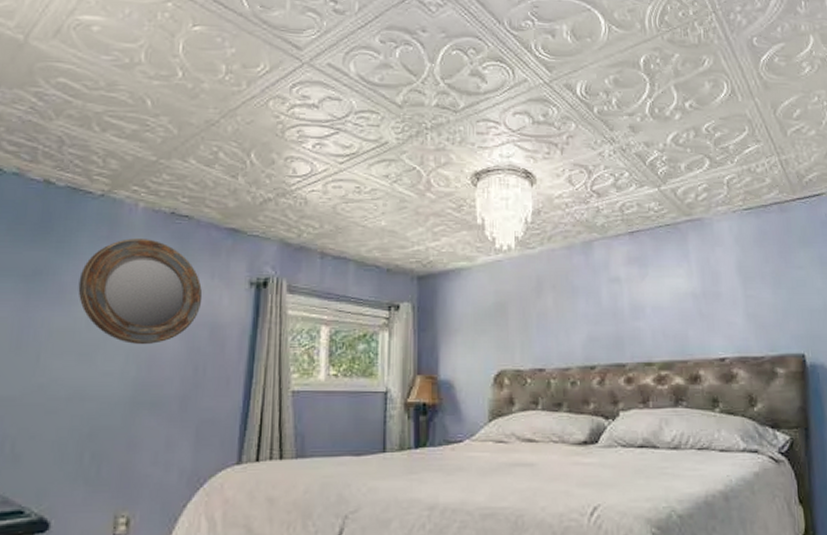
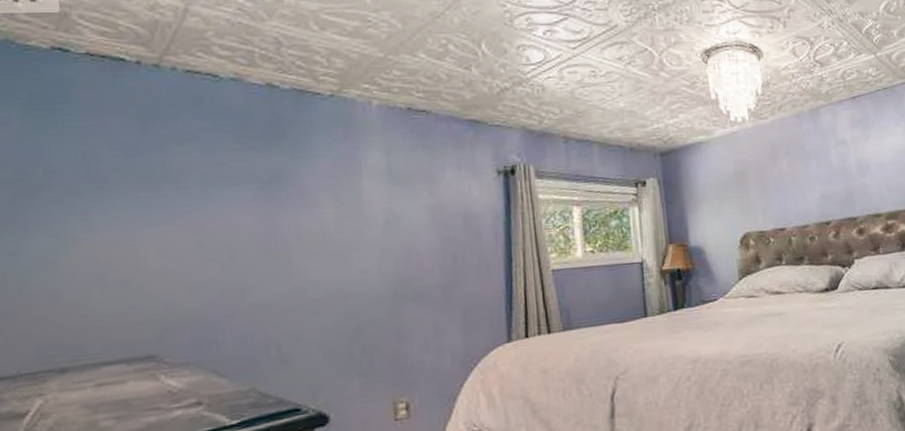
home mirror: present [78,238,203,345] -> none [320,136,452,241]

